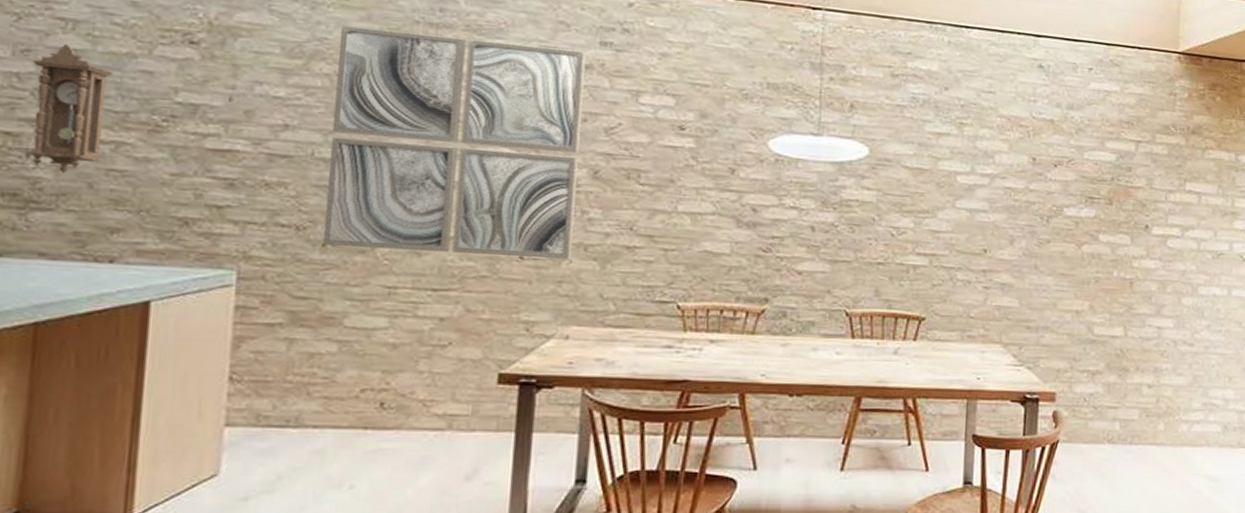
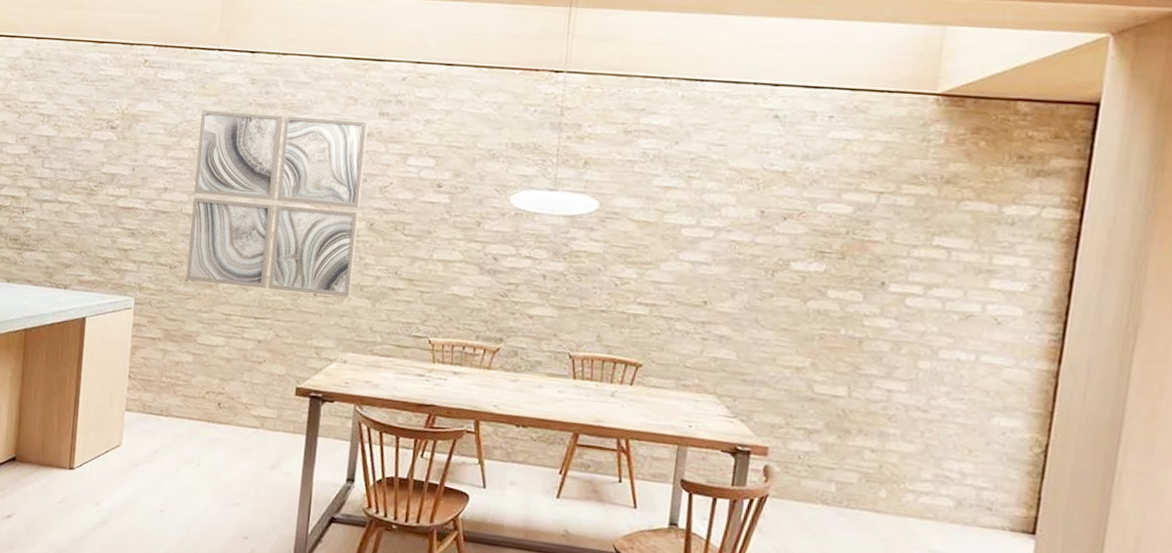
pendulum clock: present [27,43,113,174] -> none [23,132,68,225]

